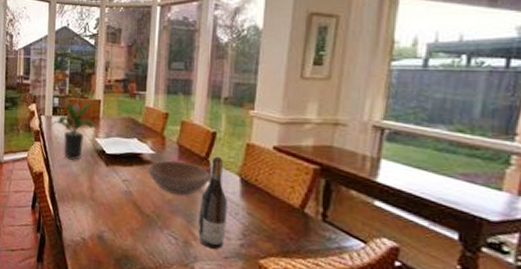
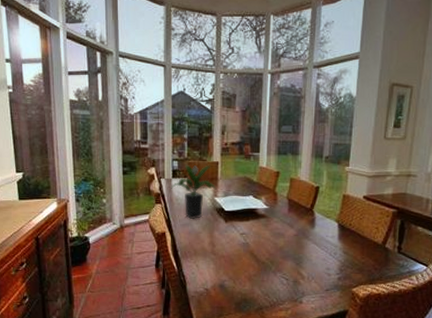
bowl: present [148,160,211,196] -> none [263,213,315,243]
wine bottle: present [198,156,227,249] -> none [305,207,328,284]

